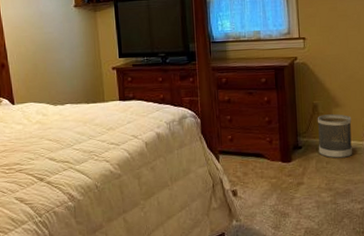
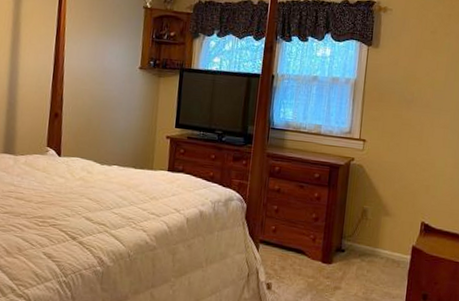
wastebasket: present [317,114,353,158] -> none [361,221,400,269]

